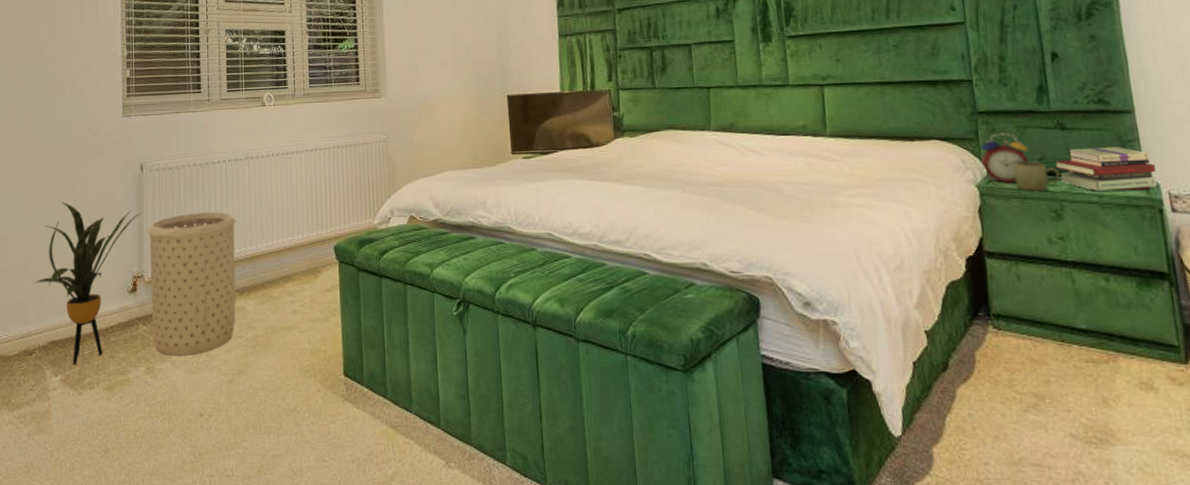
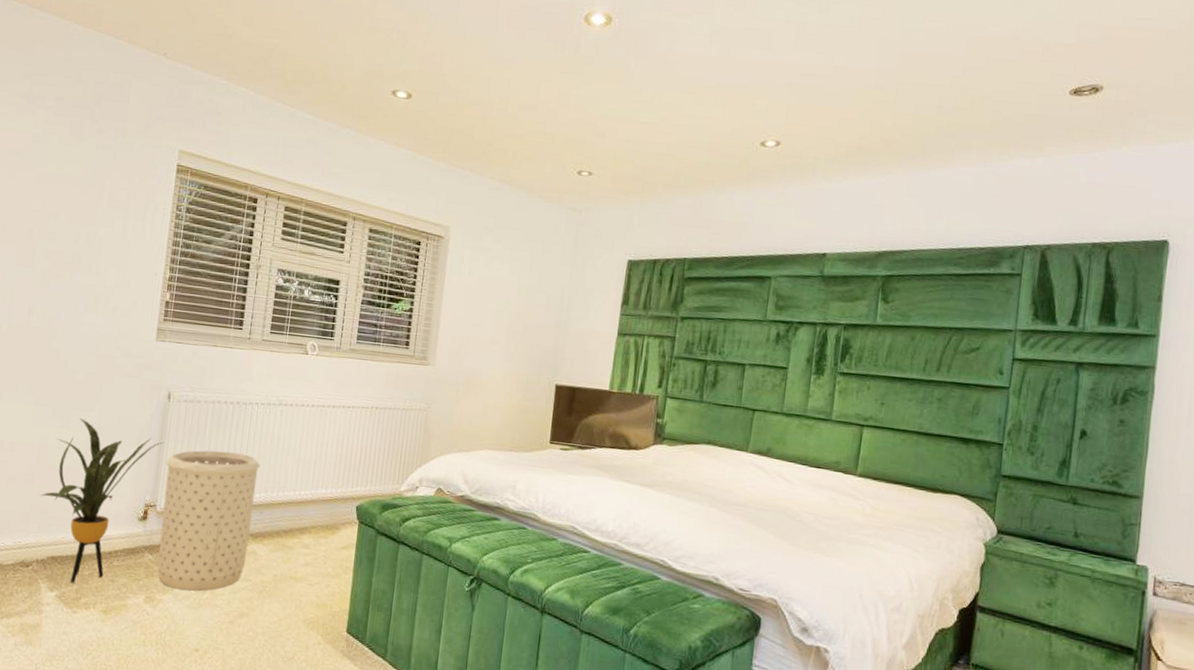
alarm clock: present [980,133,1029,185] -> none [993,498,1039,548]
mug: present [1013,160,1061,191] -> none [1020,526,1063,559]
books: present [1054,147,1158,191] -> none [1059,523,1148,573]

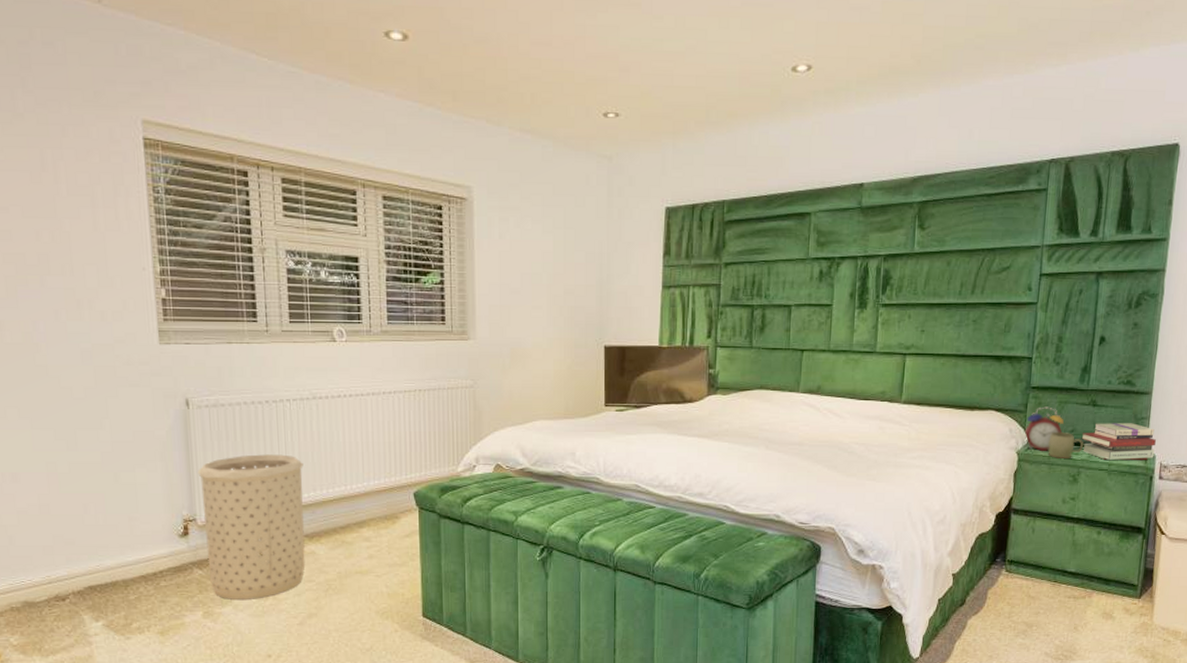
house plant: present [39,418,164,583] -> none [60,438,191,609]
alarm clock: none [993,498,1039,548] -> present [1024,406,1064,452]
mug: none [1020,526,1063,559] -> present [1048,431,1084,458]
books: none [1059,523,1148,573] -> present [1081,423,1156,461]

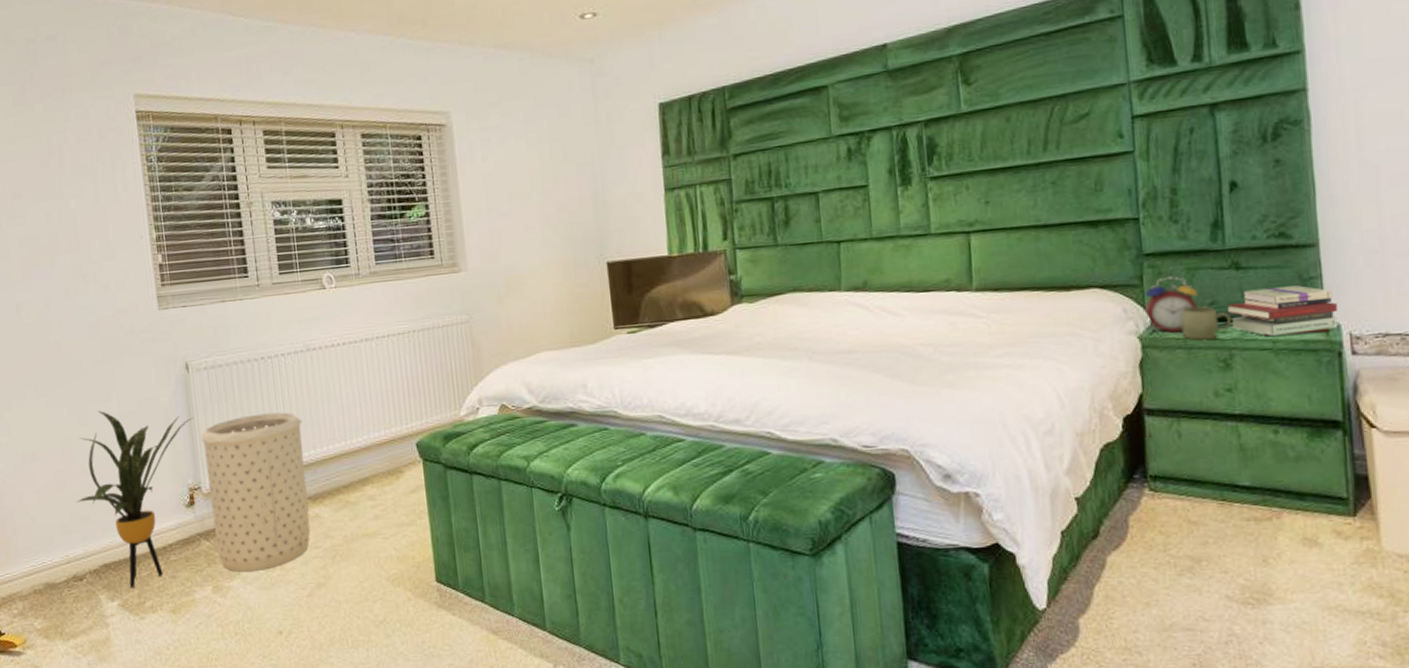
house plant: none [60,438,191,609] -> present [75,411,193,588]

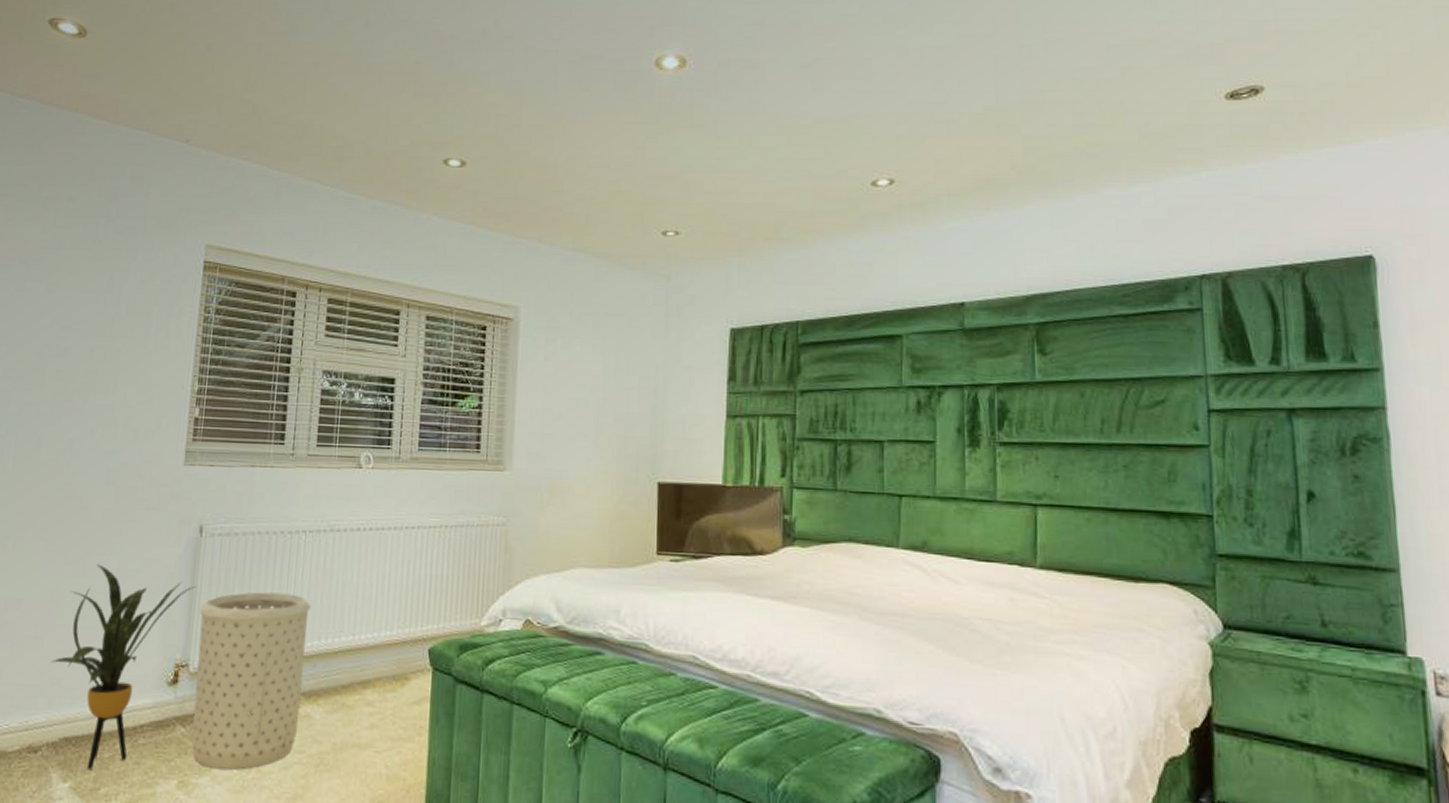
alarm clock: present [1144,276,1198,334] -> none [1216,582,1273,645]
mug: present [1180,306,1233,340] -> none [1254,617,1309,657]
books: present [1226,285,1338,336] -> none [1302,608,1421,667]

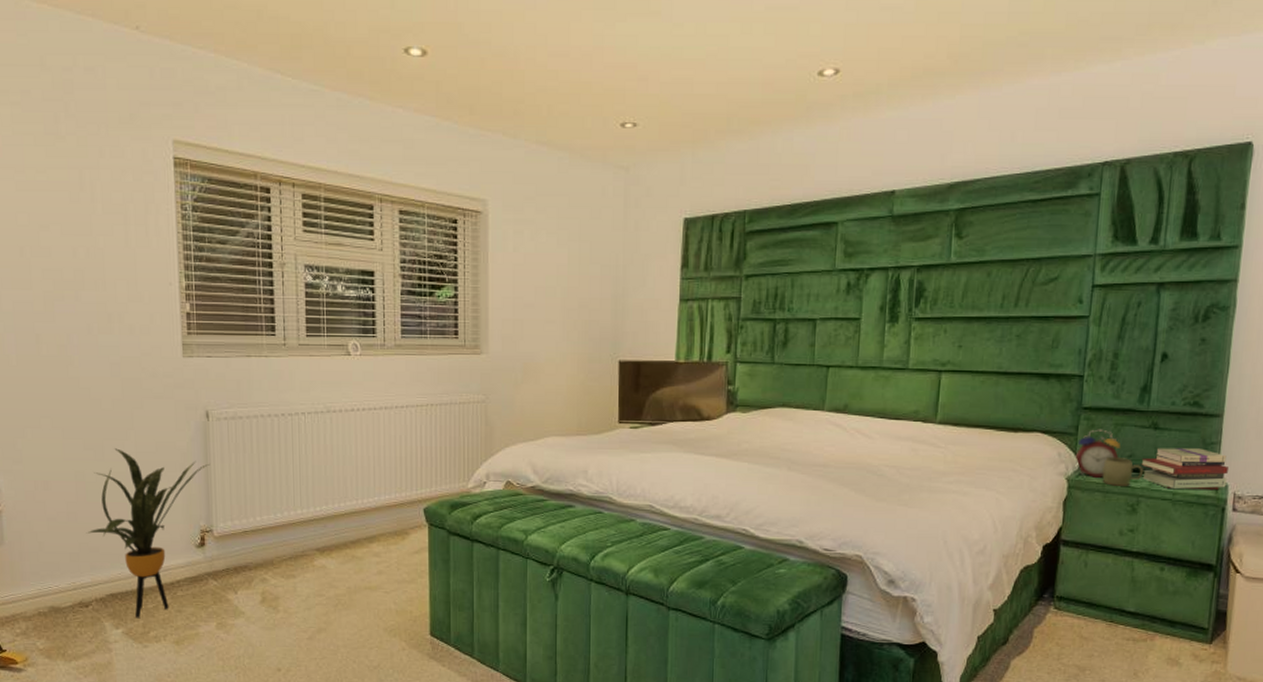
laundry basket: present [191,592,311,770] -> none [215,467,316,612]
alarm clock: none [1216,582,1273,645] -> present [1075,429,1120,479]
mug: none [1254,617,1309,657] -> present [1102,456,1144,486]
books: none [1302,608,1421,667] -> present [1141,448,1228,491]

